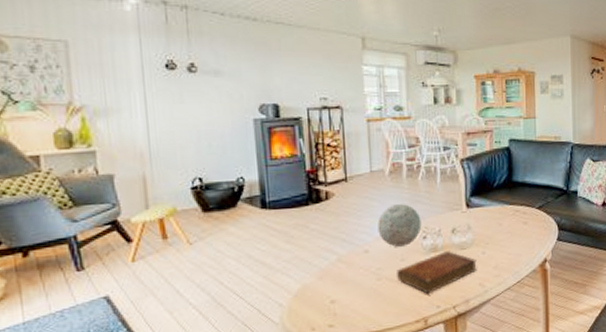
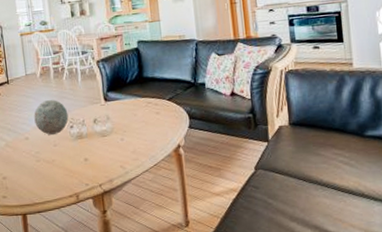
bible: present [397,251,477,294] -> none [51,138,118,174]

